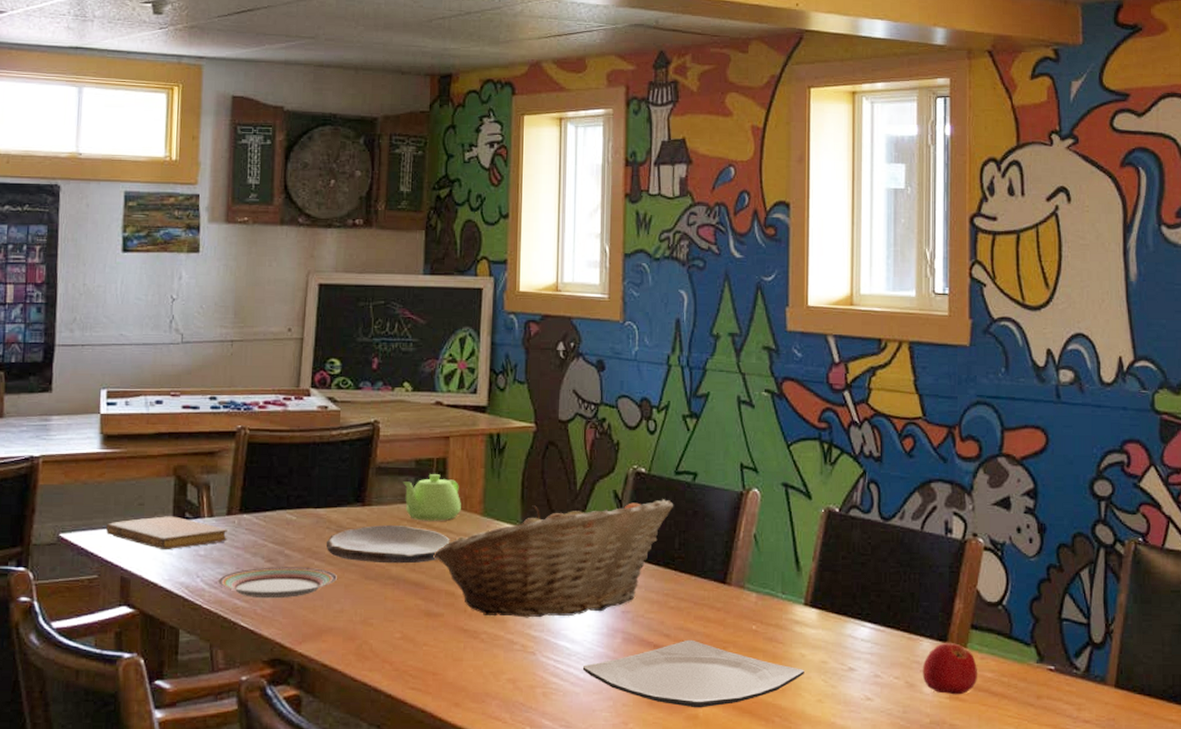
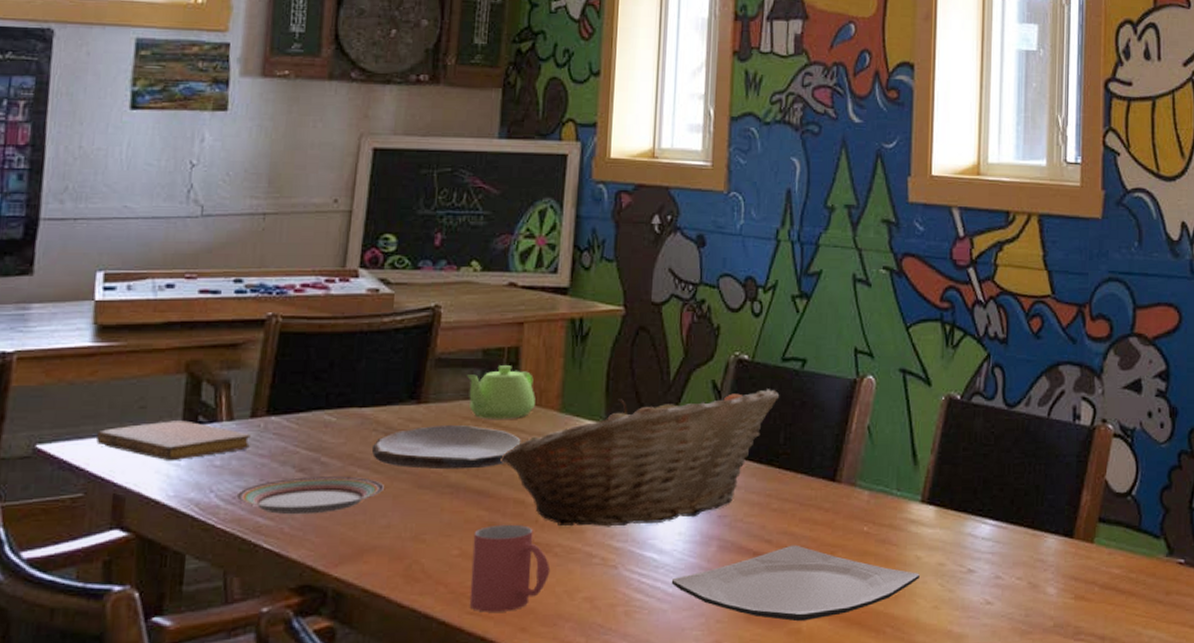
mug: none [411,612,478,688] -> present [469,524,551,612]
apple: present [922,642,978,695] -> none [1046,537,1105,595]

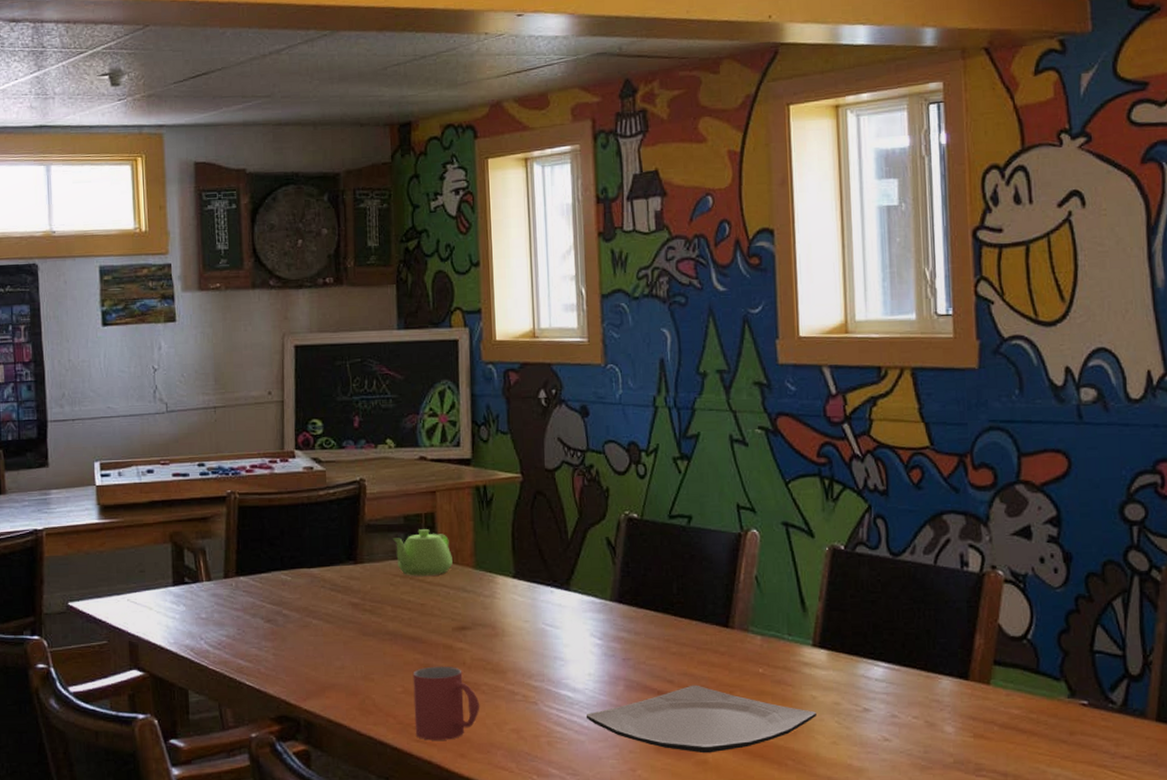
notebook: present [96,420,251,462] -> none [111,581,226,615]
plate: present [236,476,384,515] -> none [221,626,335,658]
plate: present [371,425,521,470] -> none [322,581,444,620]
fruit basket: present [500,389,779,527] -> none [428,544,669,669]

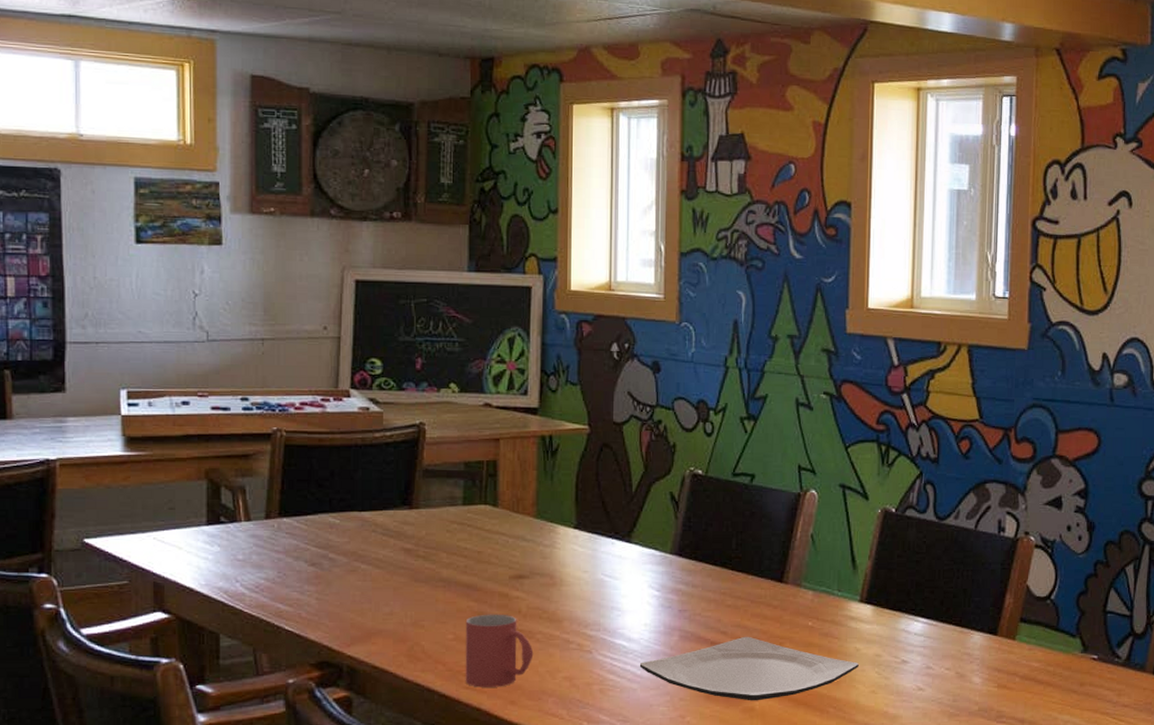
teapot: present [392,529,453,576] -> none [451,477,513,523]

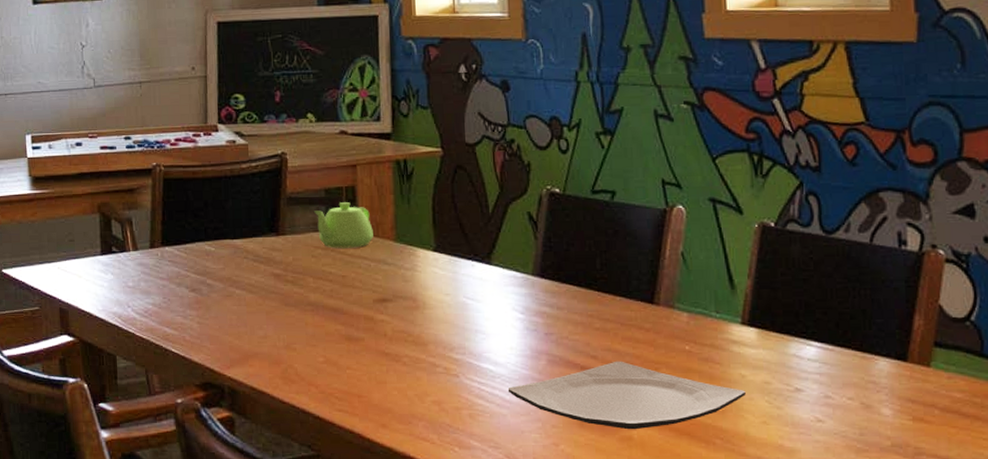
teapot: none [451,477,513,523] -> present [313,202,373,248]
mug: present [465,614,534,687] -> none [334,337,402,410]

